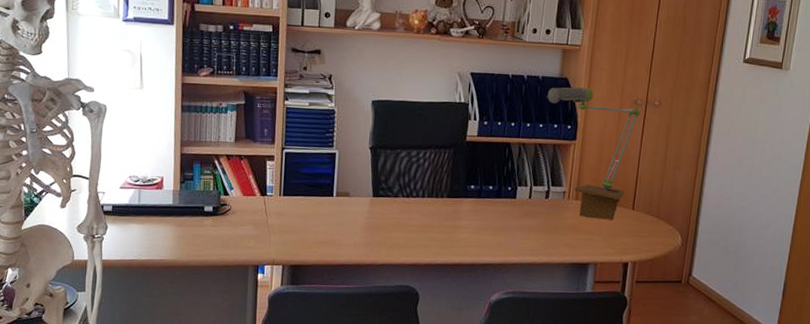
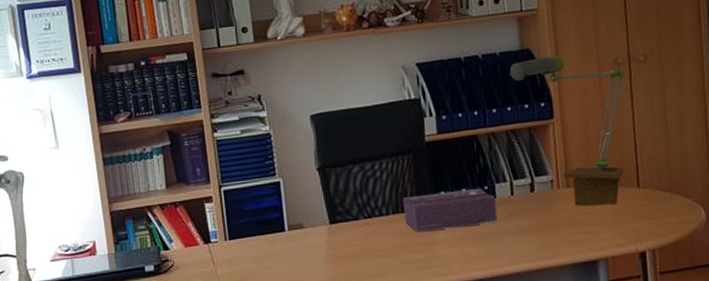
tissue box: none [437,185,515,219] -> present [403,188,498,233]

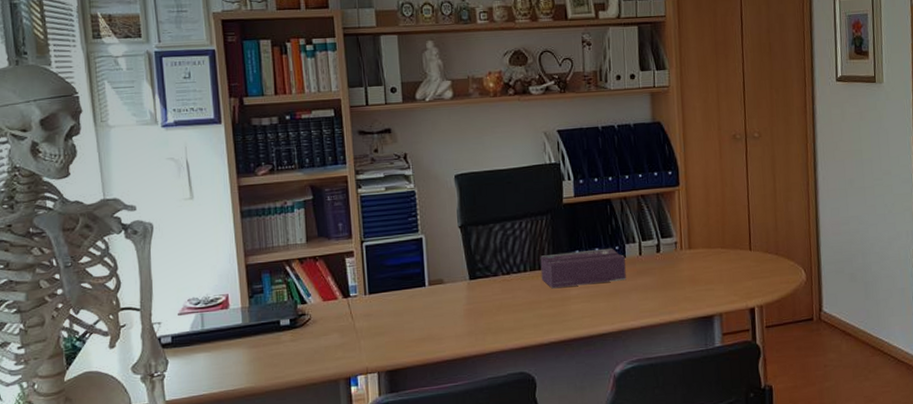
desk lamp: present [508,56,626,206] -> none [641,129,743,266]

